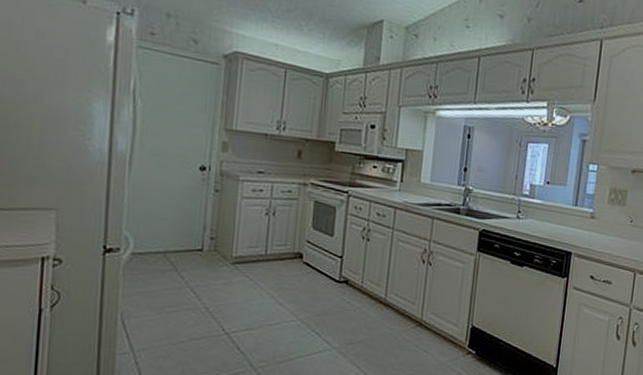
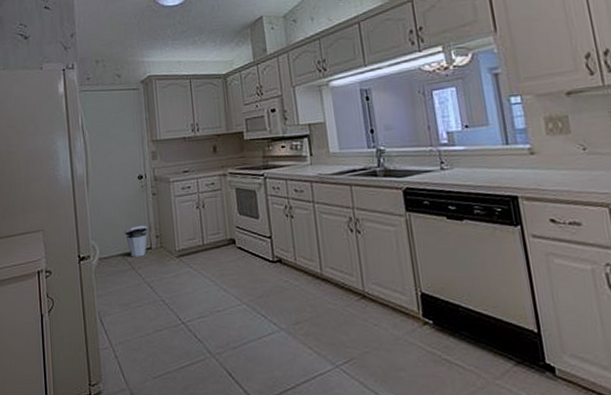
trash can: none [170,222,202,258] -> present [124,225,148,257]

